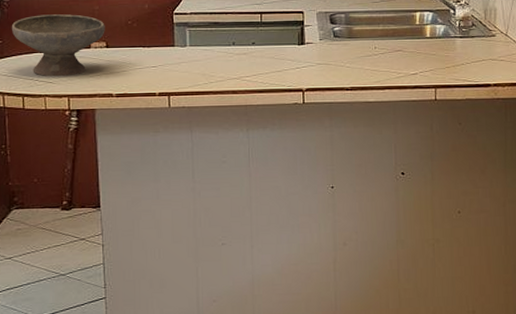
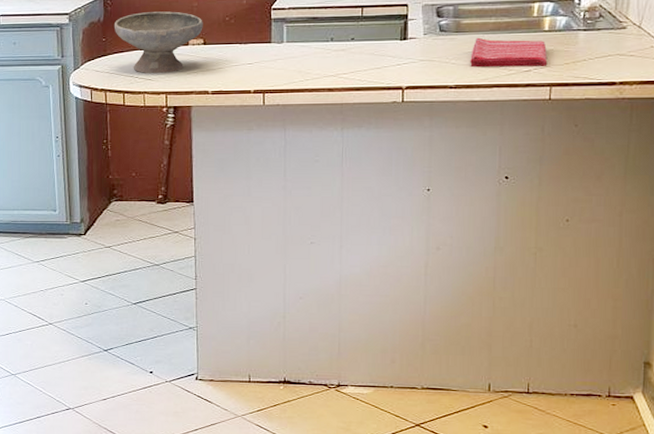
dish towel: none [363,43,431,71] -> present [470,37,548,68]

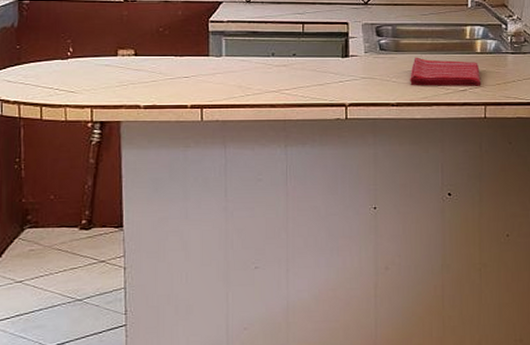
bowl: present [114,11,203,74] -> none [30,19,134,86]

